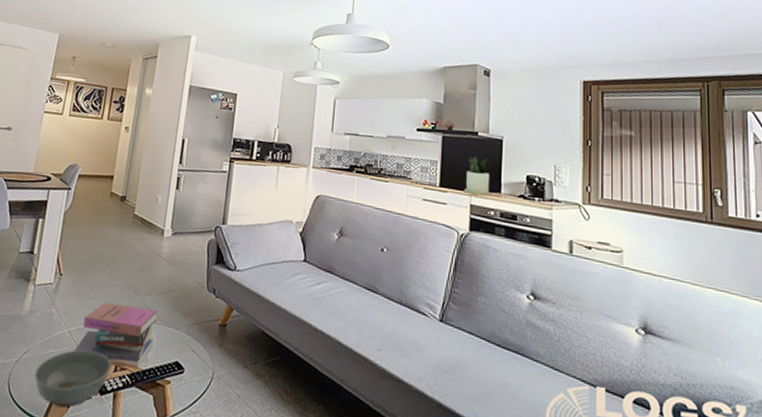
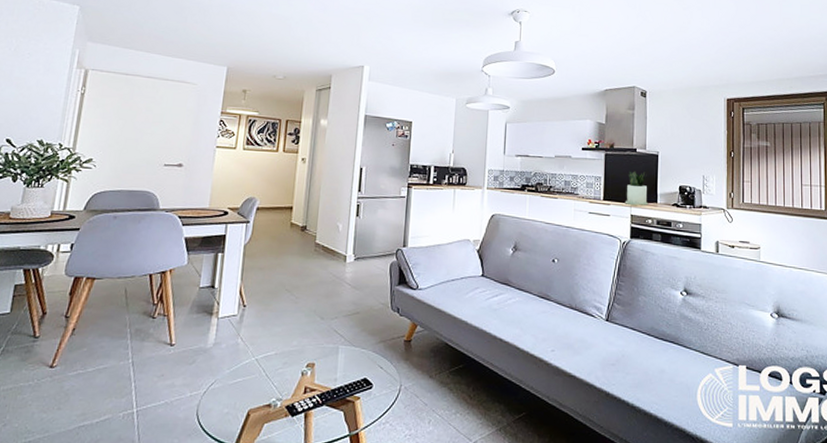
bowl: present [34,349,111,408] -> none [223,376,301,432]
books: present [74,302,158,369] -> none [262,329,344,389]

